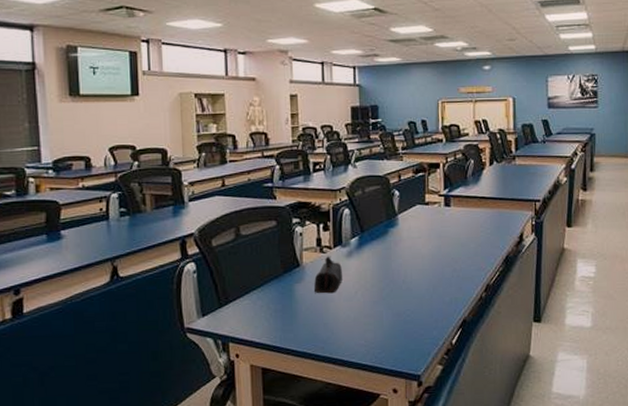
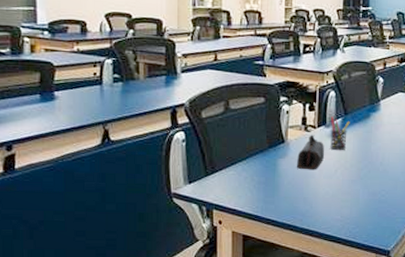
pen holder: none [346,235,367,270] -> present [330,116,350,150]

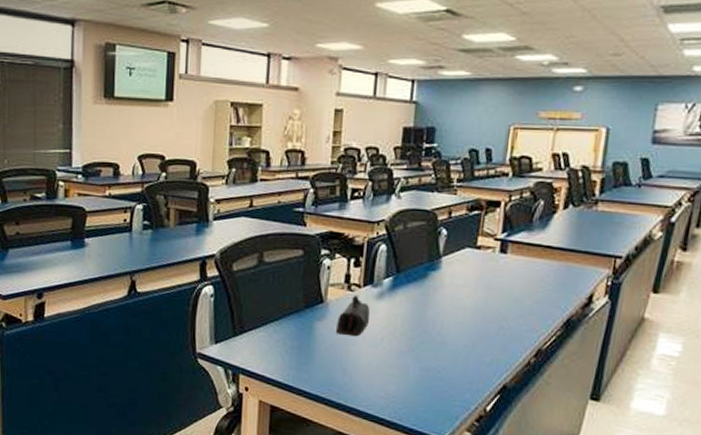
pen holder: present [330,116,350,150] -> none [377,274,403,315]

